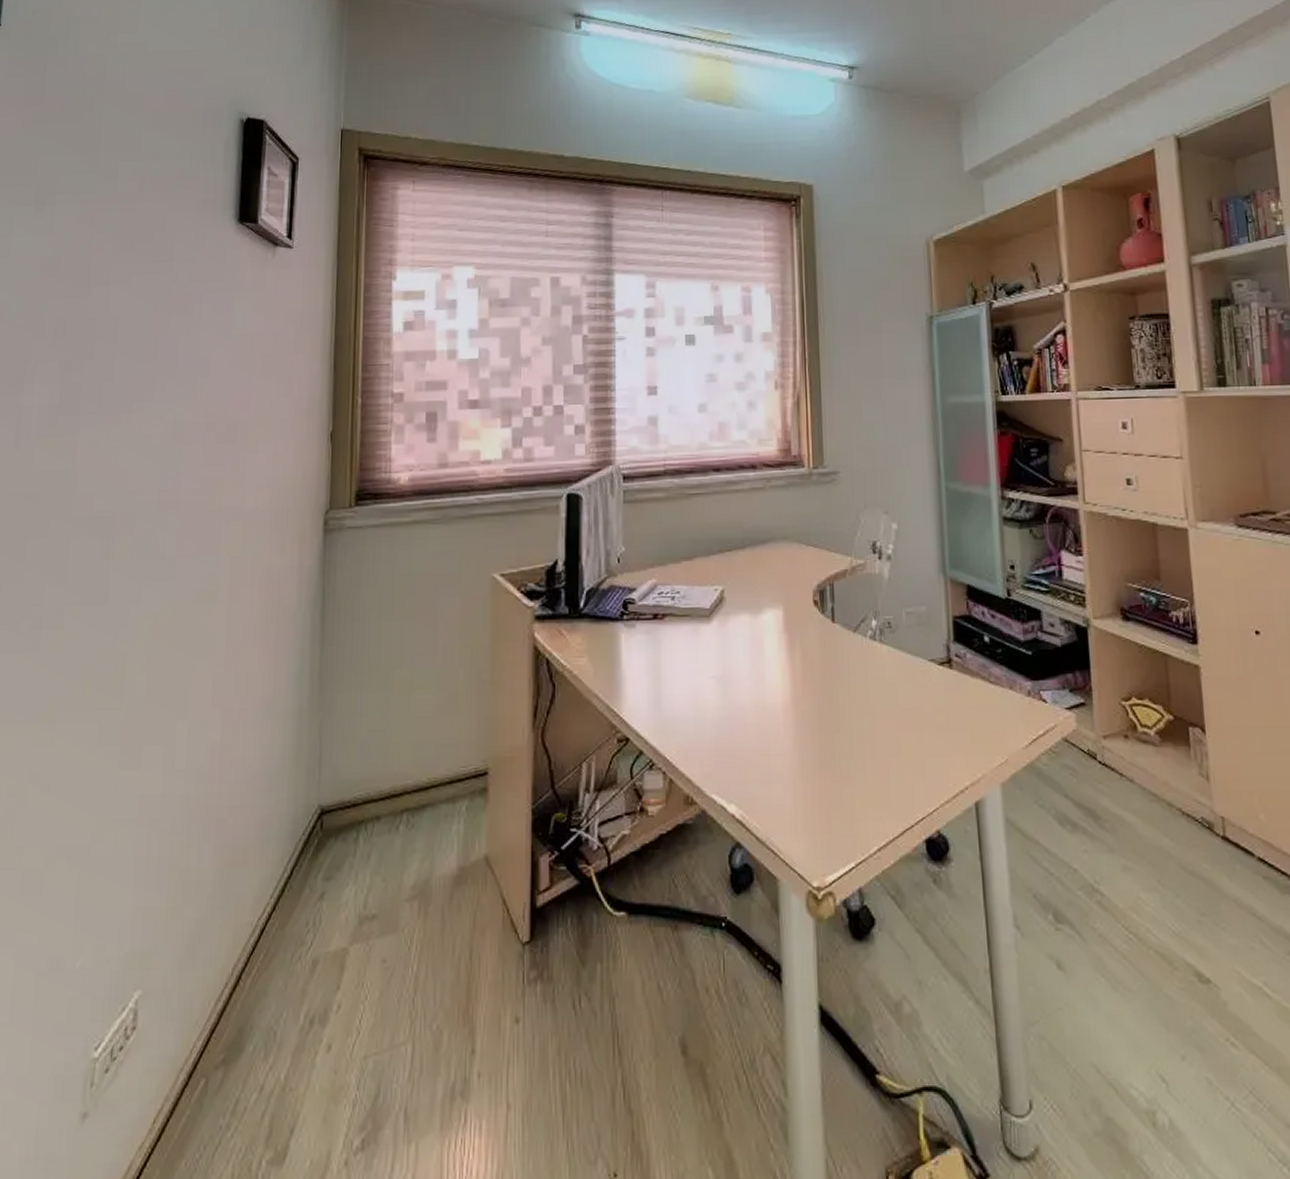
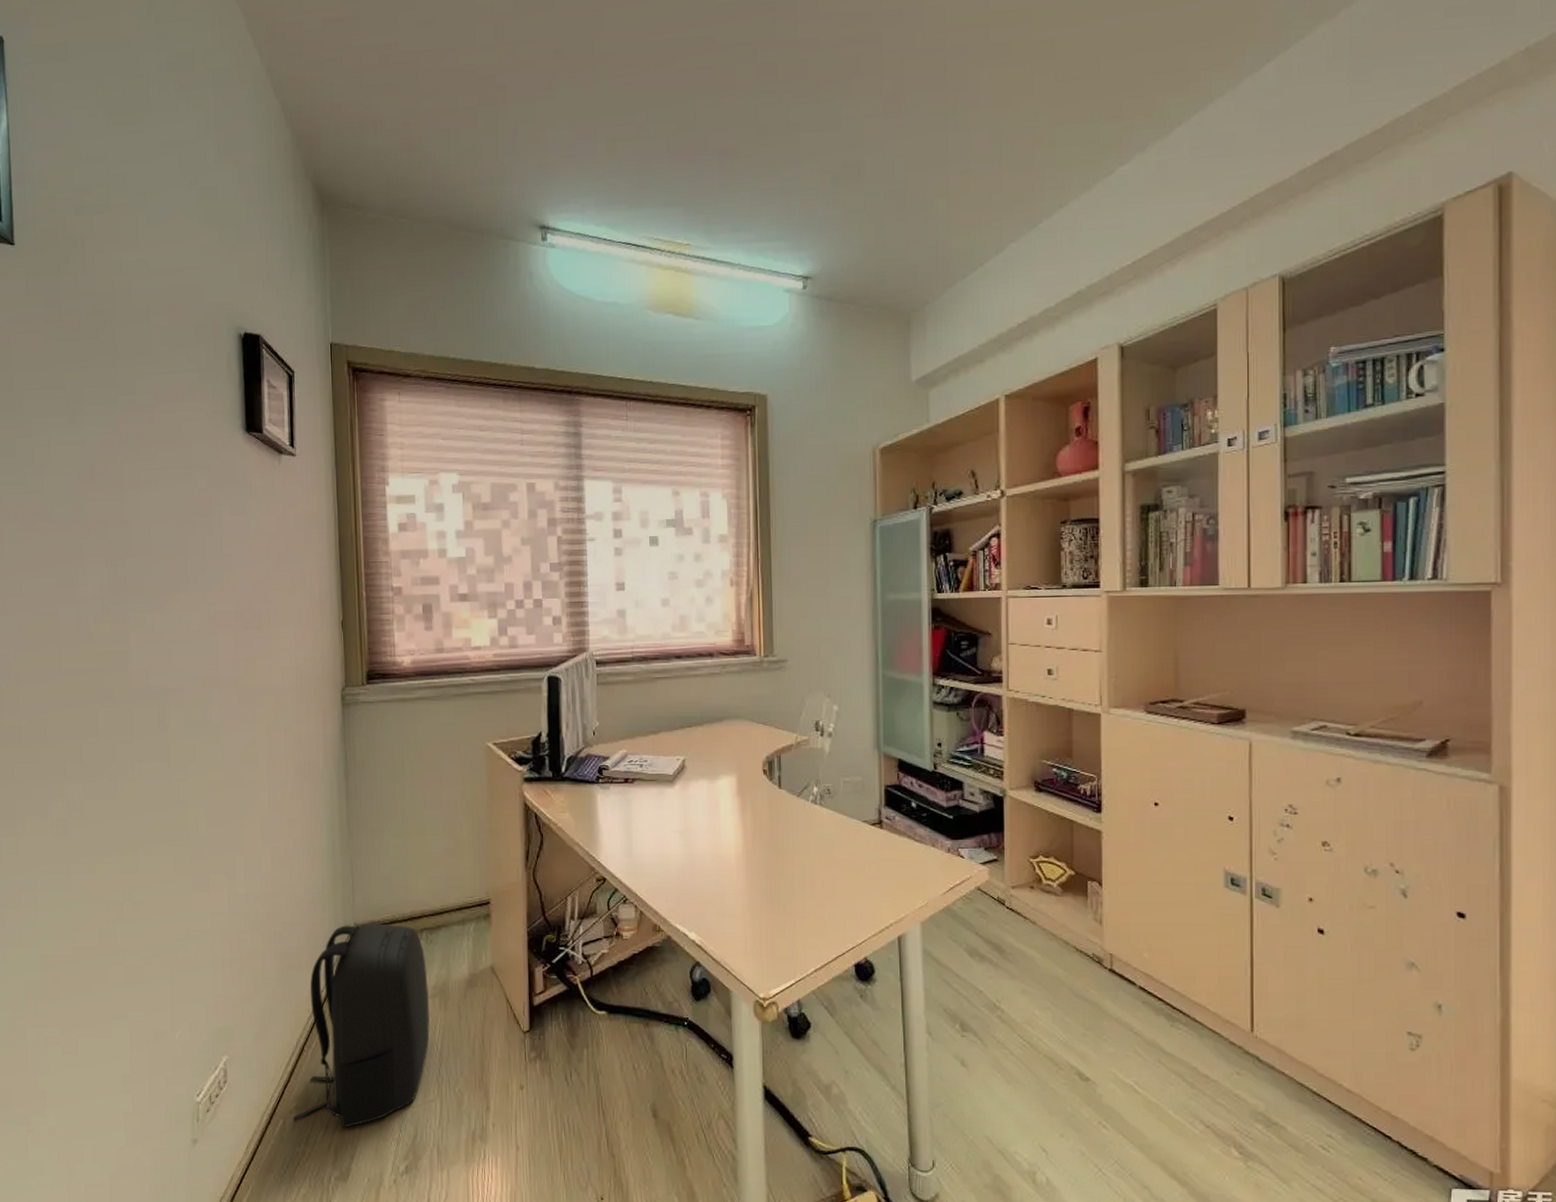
backpack: none [217,804,406,1088] -> present [292,923,430,1128]

